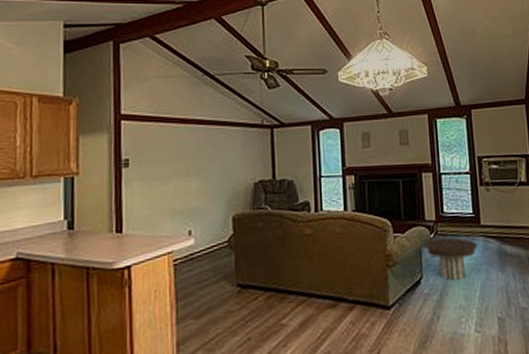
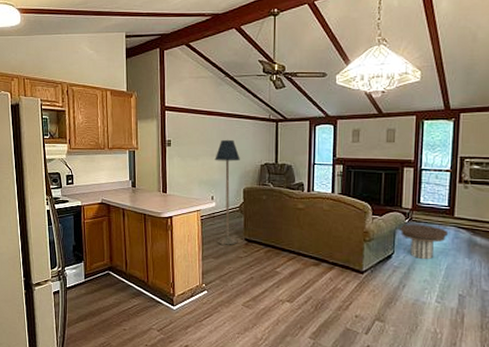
floor lamp: none [192,153,228,298] -> present [215,139,240,245]

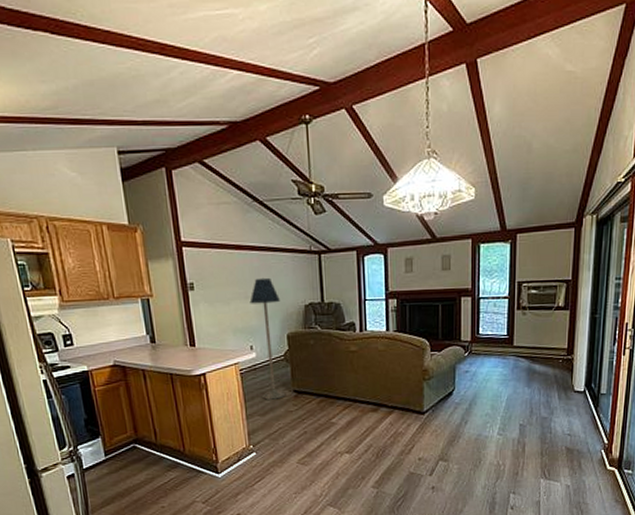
side table: present [398,223,449,259] -> none [458,356,509,393]

